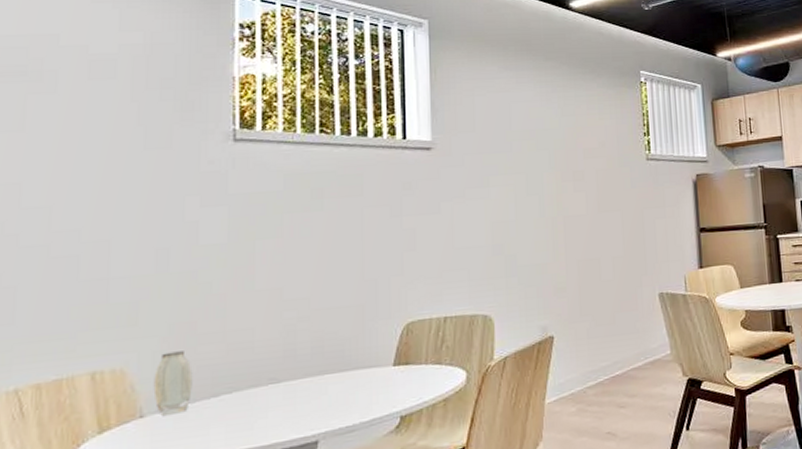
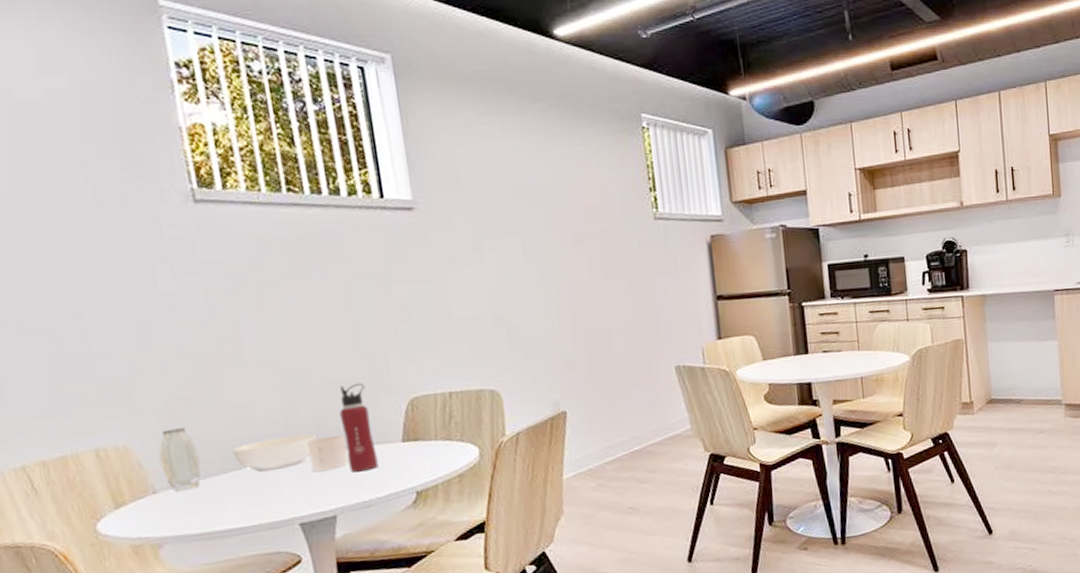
bowl: none [225,356,312,396] -> present [231,433,318,473]
mug: none [300,358,340,396] -> present [306,435,350,473]
water bottle: none [336,307,367,397] -> present [339,382,379,473]

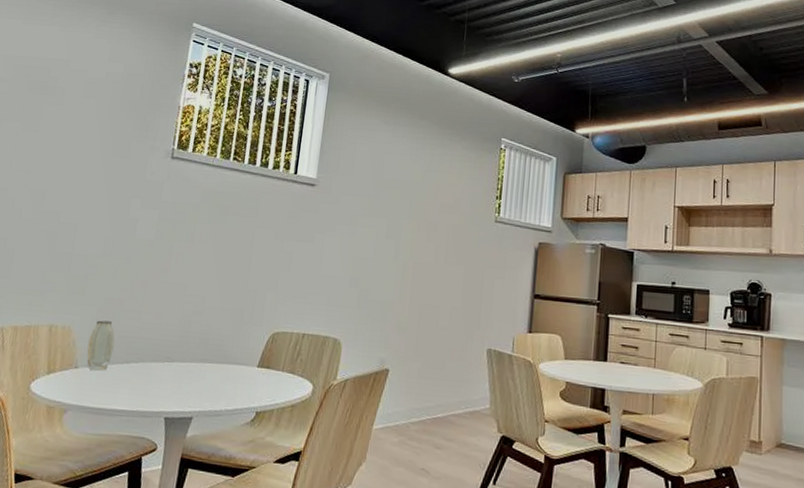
bowl: present [231,433,318,473] -> none [136,343,199,370]
mug: present [306,435,350,473] -> none [186,350,217,379]
water bottle: present [339,382,379,473] -> none [213,312,244,385]

